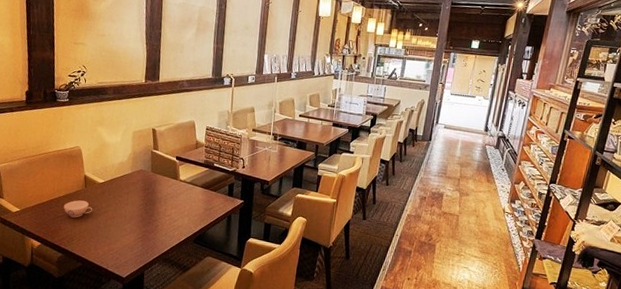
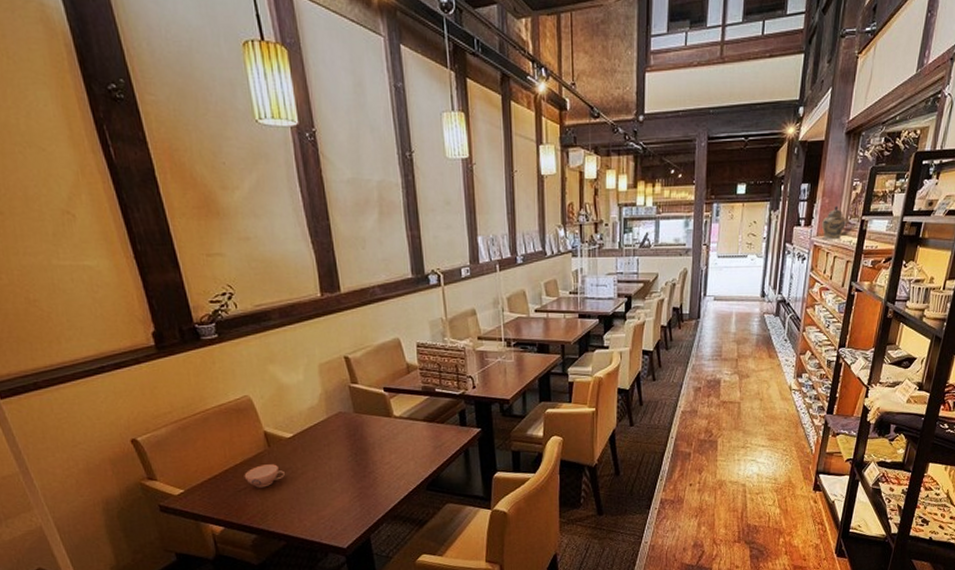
ginger jar: none [540,66,564,94] -> present [821,205,847,240]

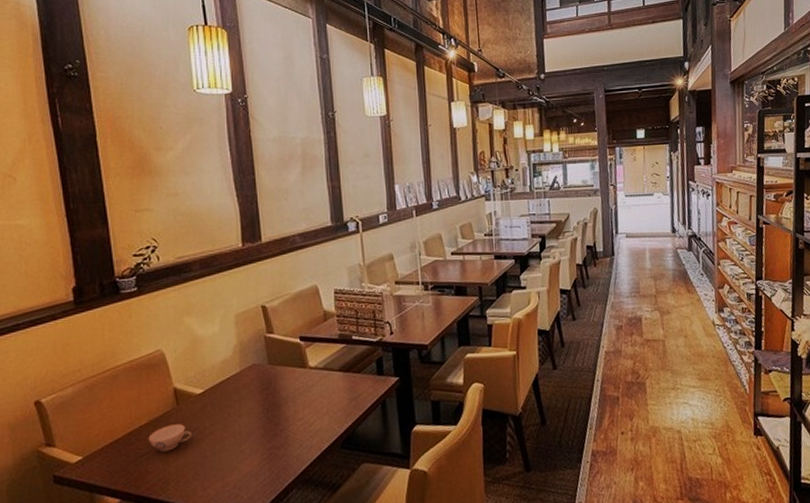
ginger jar: present [821,205,847,240] -> none [719,145,744,177]

